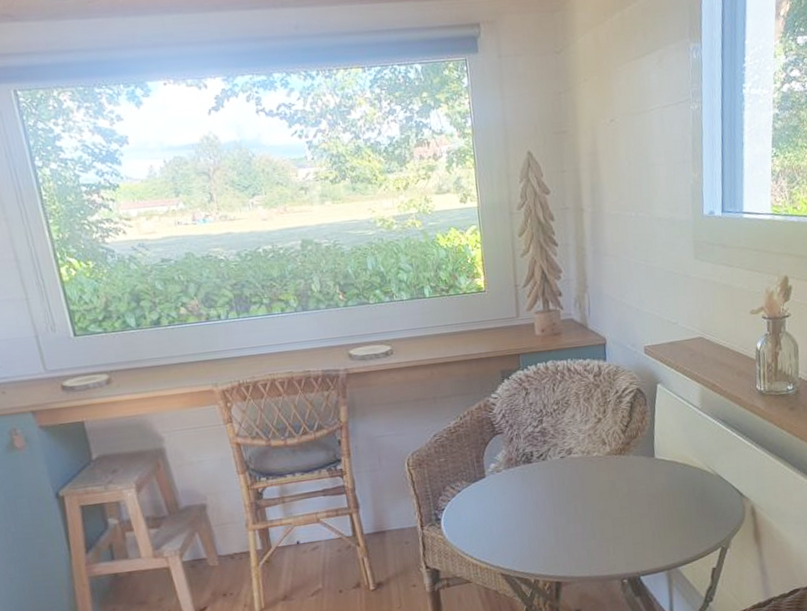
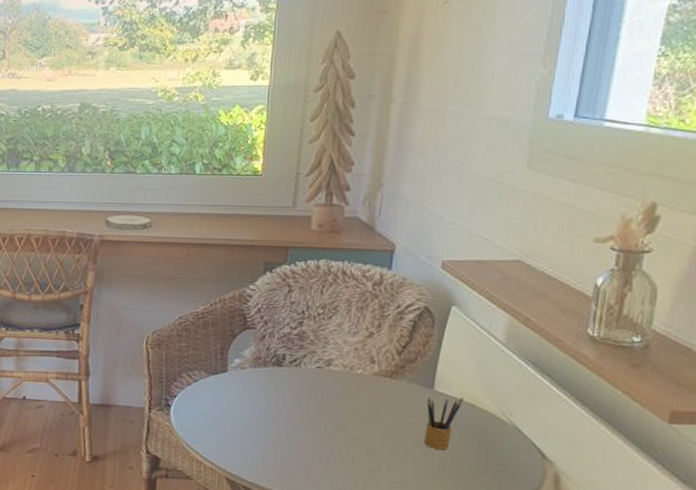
pencil box: none [651,459,678,508] -> present [423,397,463,451]

